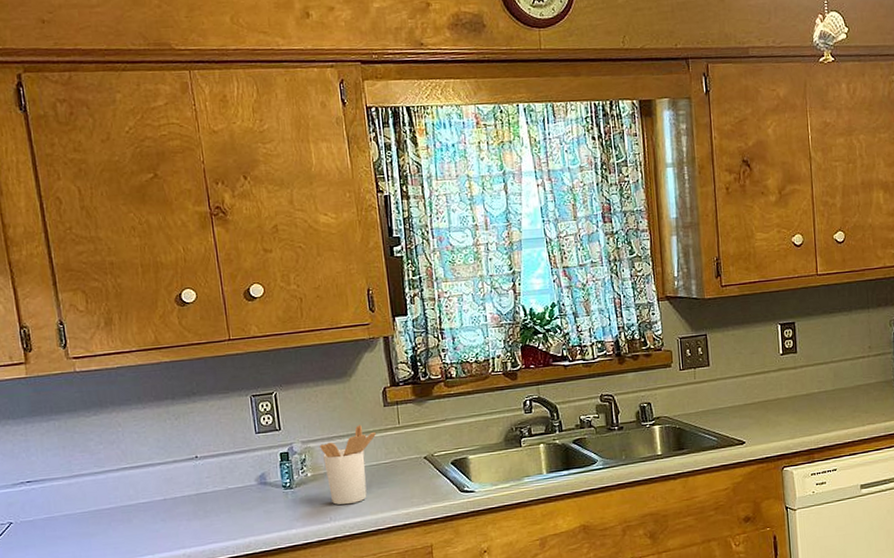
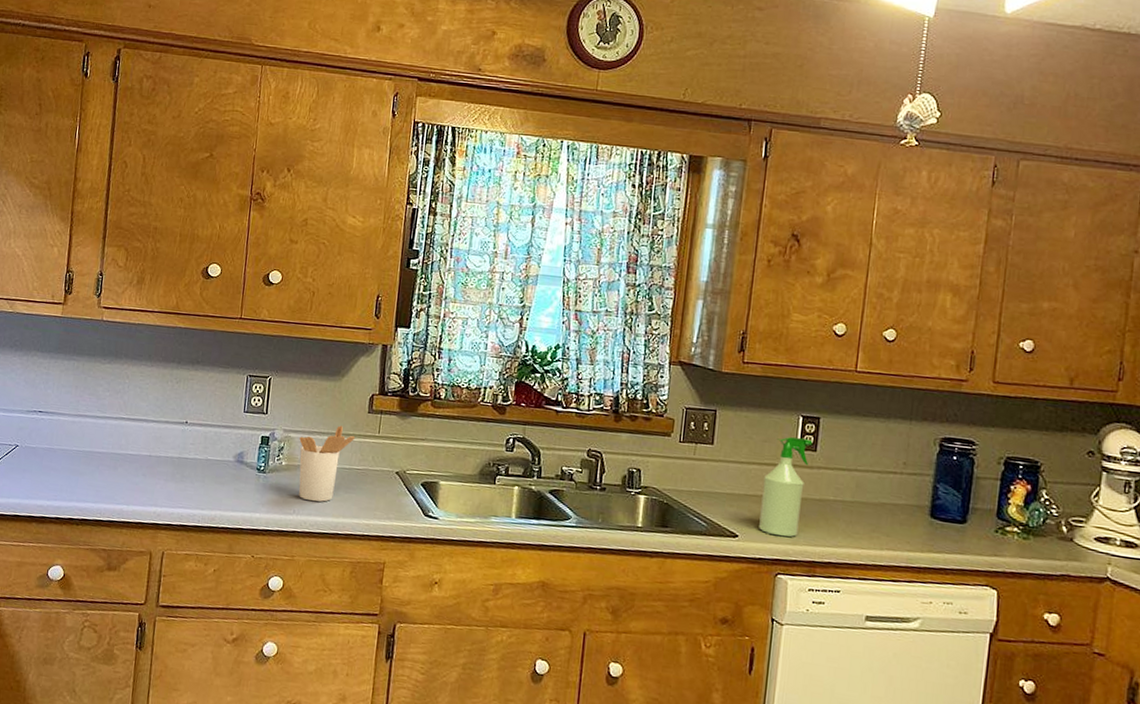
spray bottle: none [758,343,794,435] -> present [759,436,813,537]

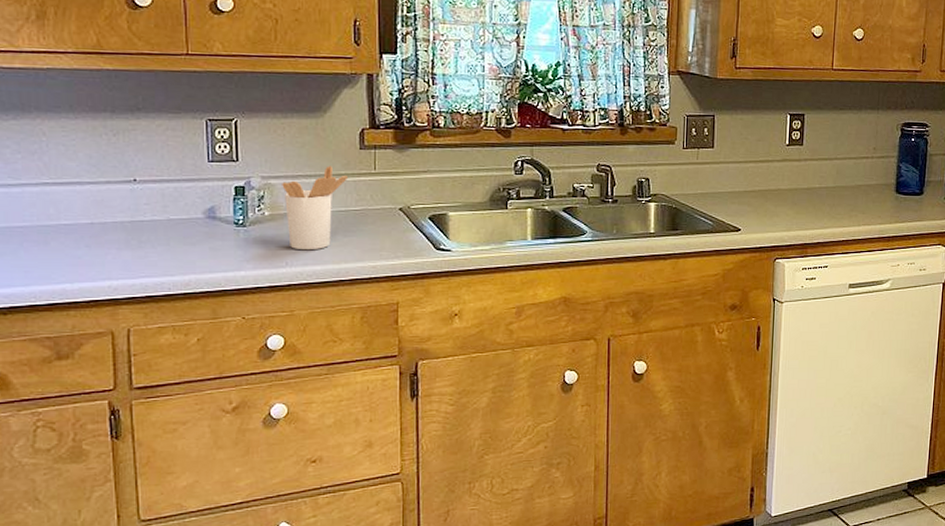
spray bottle: present [759,436,813,537] -> none [758,133,800,225]

